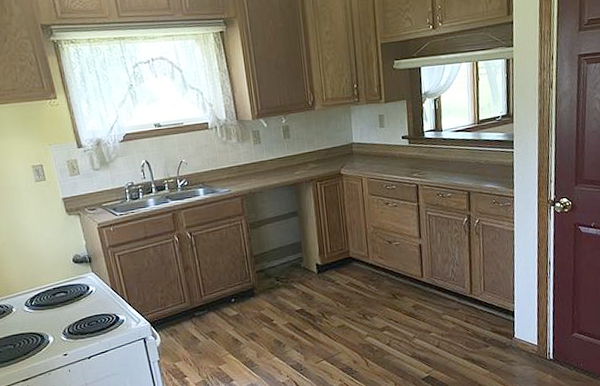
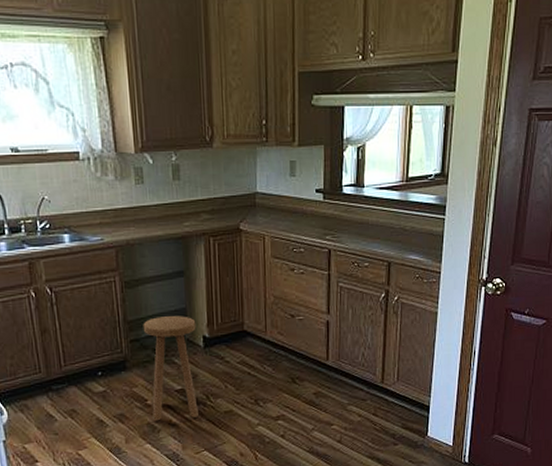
stool: none [266,248,316,338] -> present [143,316,198,421]

